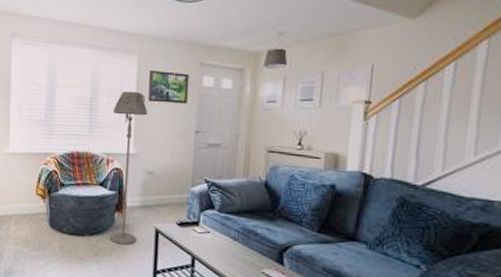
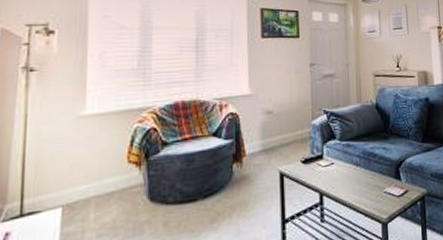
floor lamp: present [109,91,147,245] -> none [223,29,261,201]

